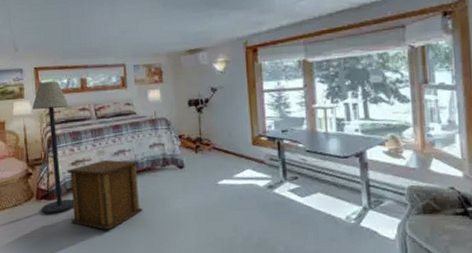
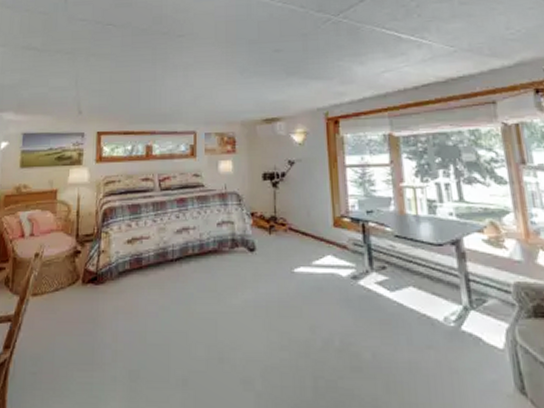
floor lamp: present [31,81,74,213] -> none [87,147,131,301]
side table: present [66,159,143,230] -> none [120,238,206,324]

